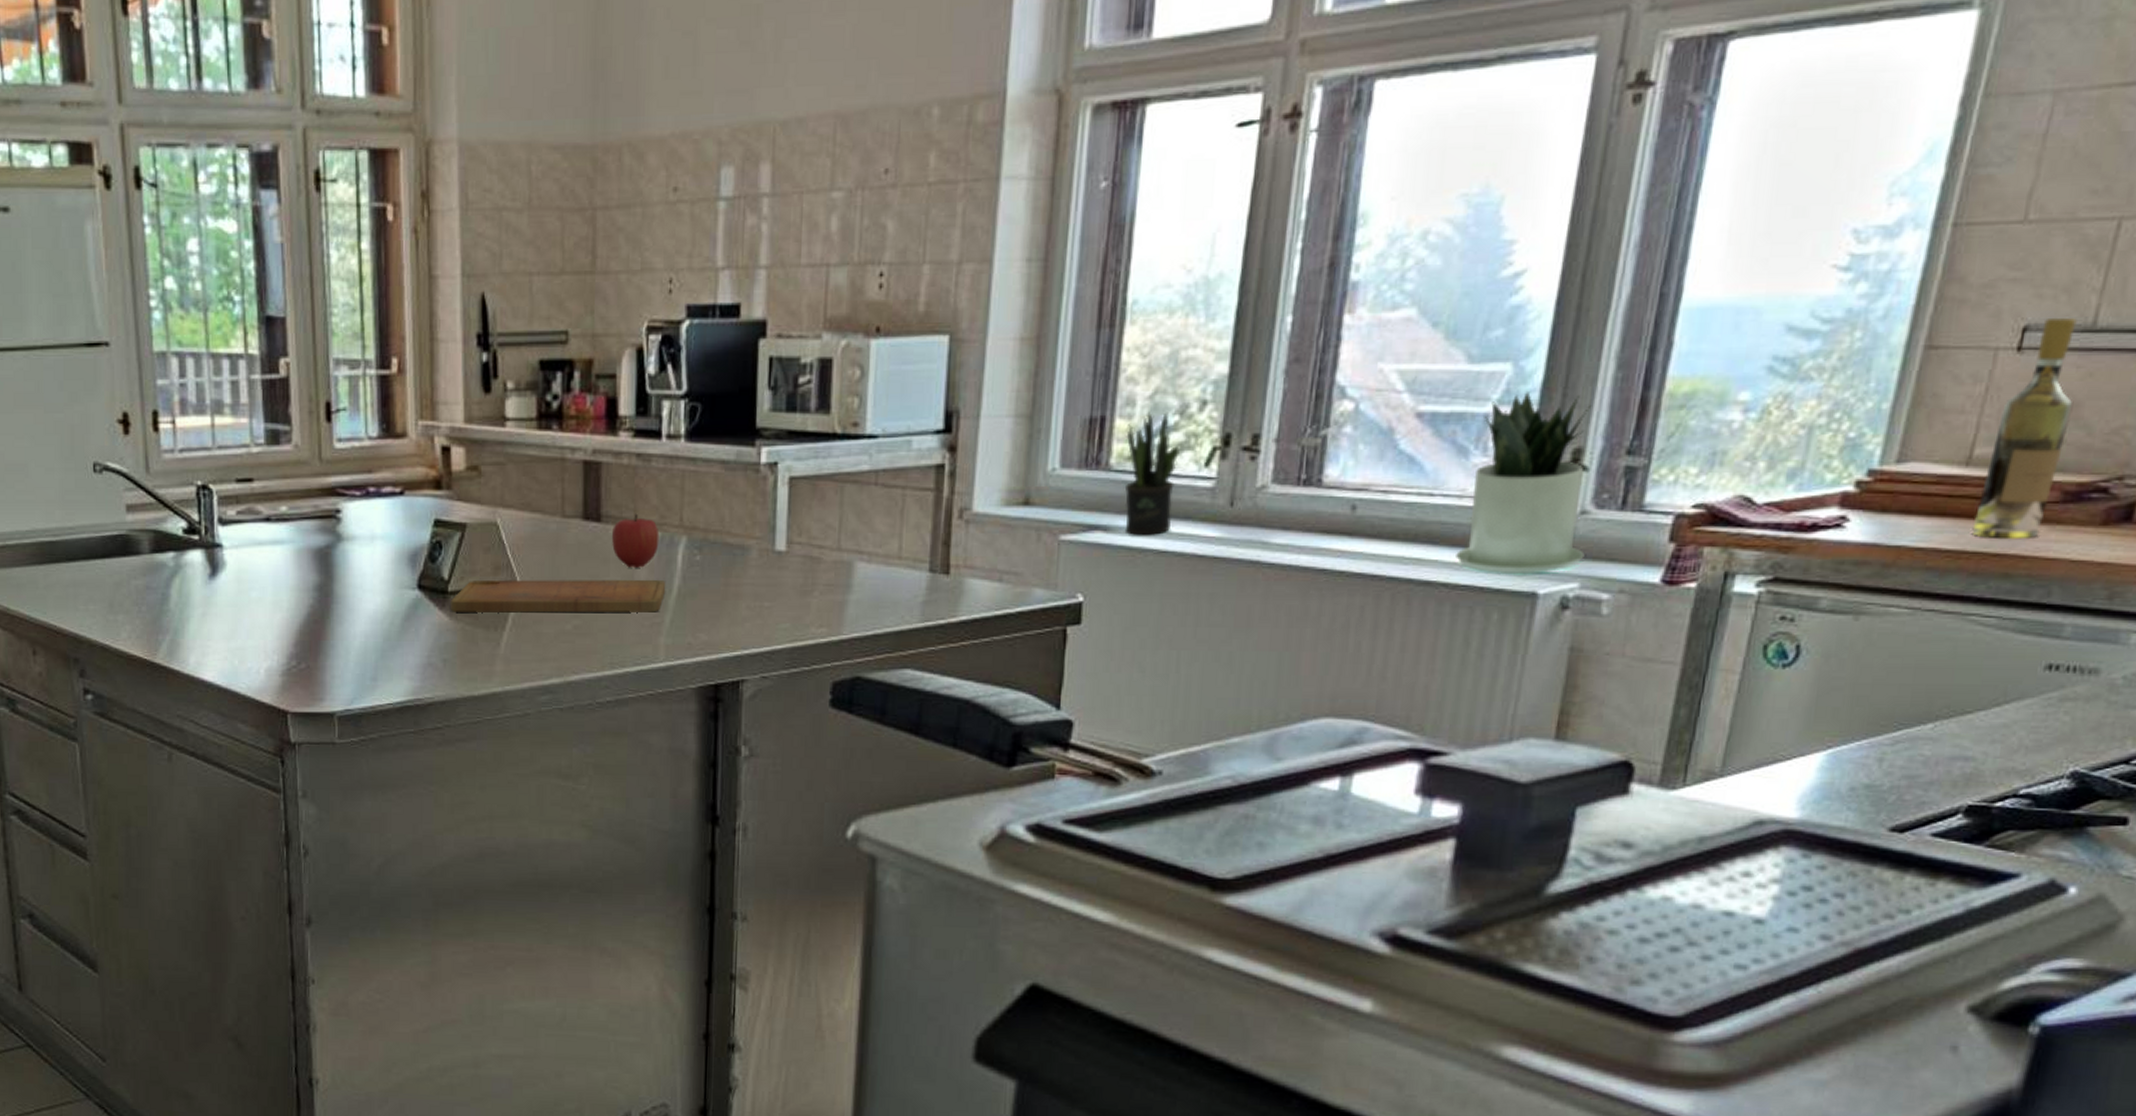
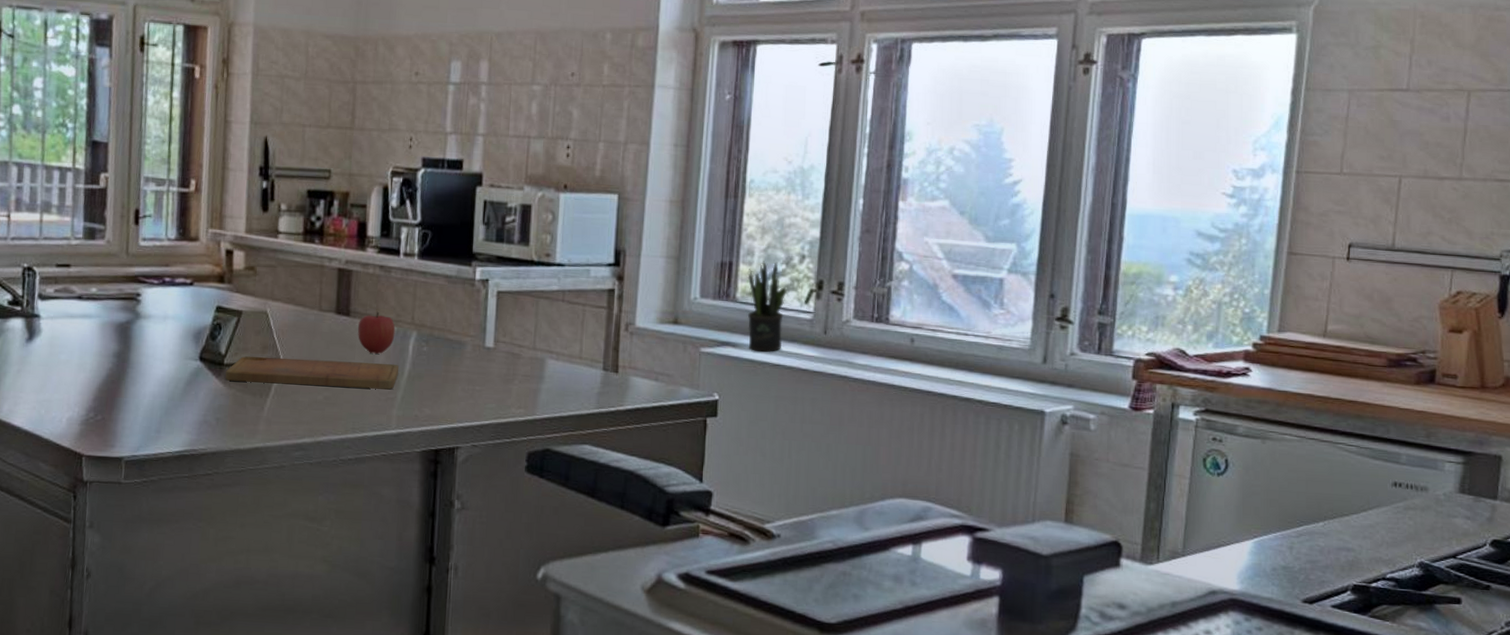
planter: present [1456,392,1592,574] -> none [986,265,1075,397]
bottle: present [1971,318,2077,540] -> none [1333,240,1387,392]

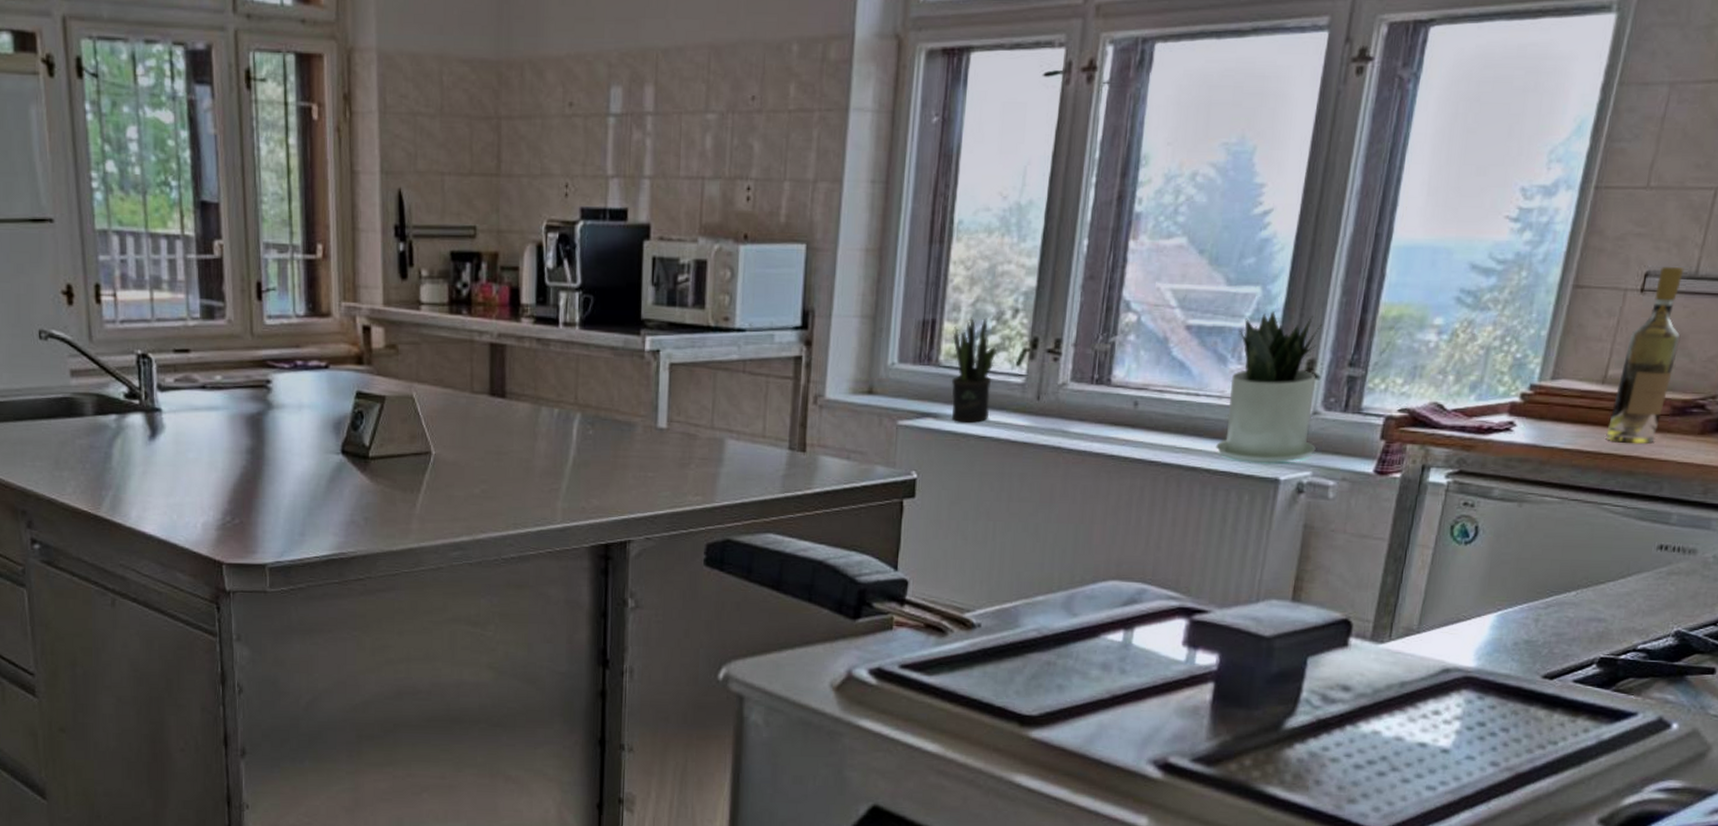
cutting board: present [225,356,399,390] -> none [372,447,562,480]
fruit: present [357,311,396,354] -> none [514,391,557,440]
planter: none [986,265,1075,397] -> present [1216,311,1323,463]
bottle: none [1333,240,1387,392] -> present [1606,267,1684,445]

